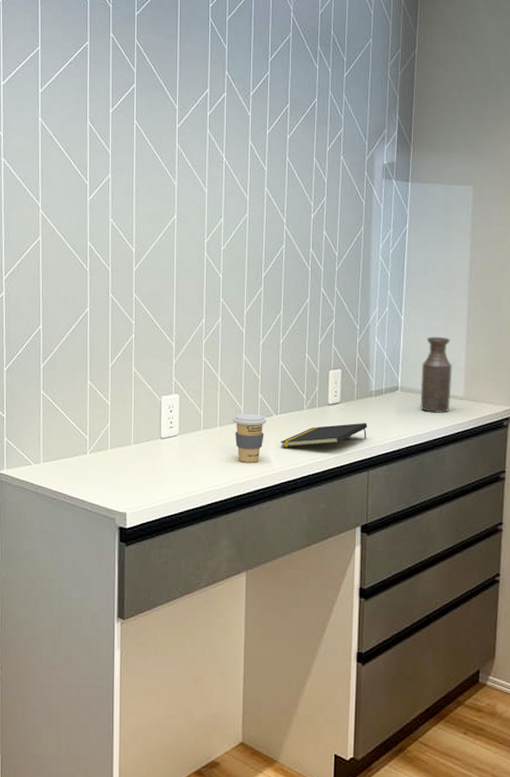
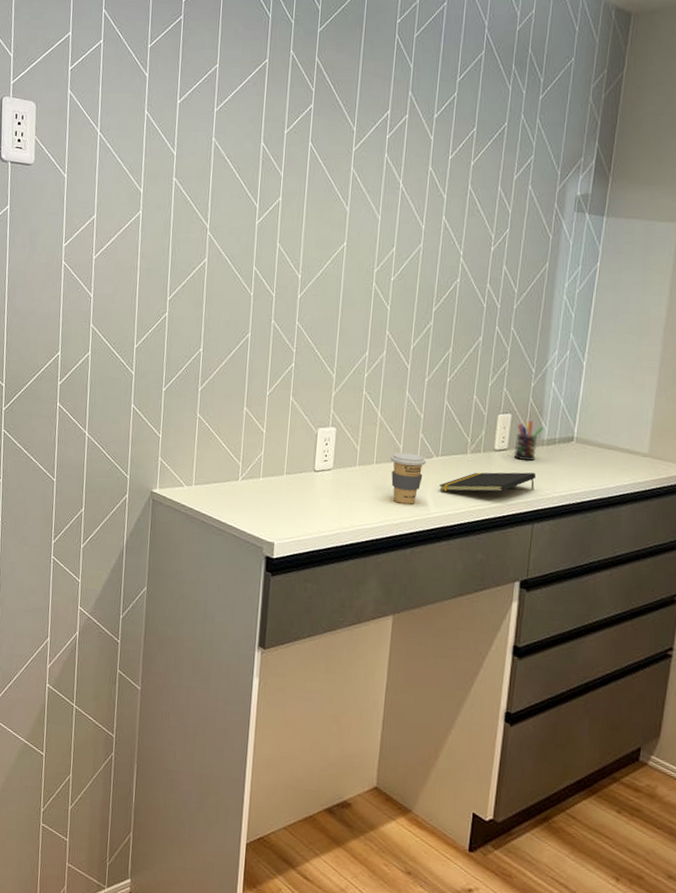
pen holder: none [346,374,371,411] -> present [513,420,544,461]
bottle: present [420,336,452,413] -> none [597,385,638,470]

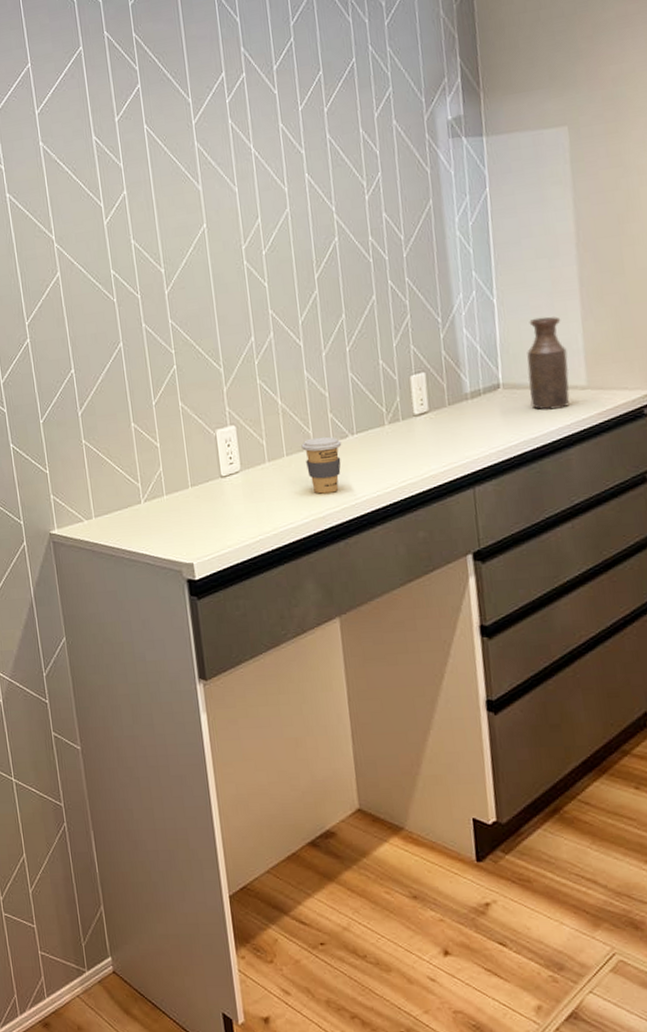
notepad: present [438,472,537,492] -> none [360,431,467,472]
pen holder: present [513,420,544,461] -> none [435,375,465,421]
bottle: none [597,385,638,470] -> present [527,316,570,411]

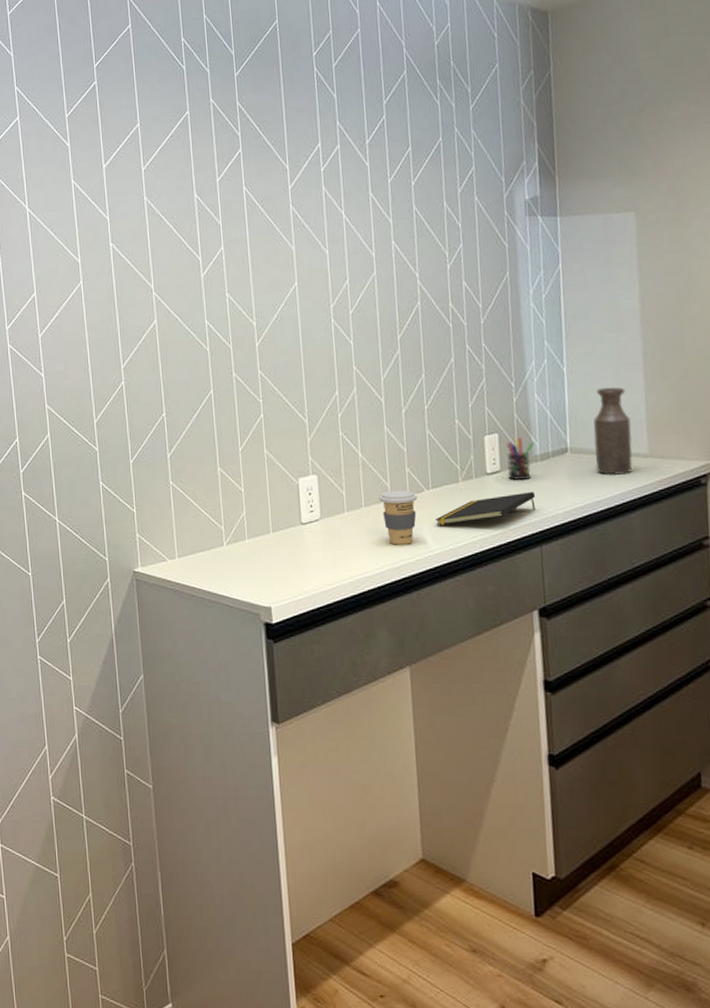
notepad: none [360,431,467,472] -> present [434,491,536,526]
pen holder: none [435,375,465,421] -> present [507,437,535,480]

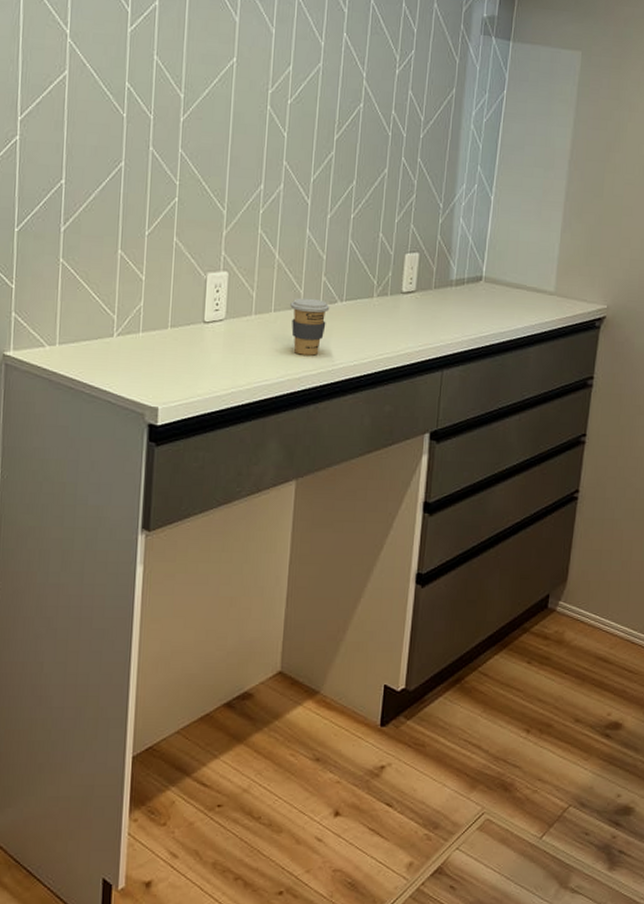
notepad: present [434,491,536,526] -> none [343,315,445,340]
pen holder: present [507,437,535,480] -> none [422,260,452,303]
bottle: present [593,387,633,475] -> none [505,221,544,309]

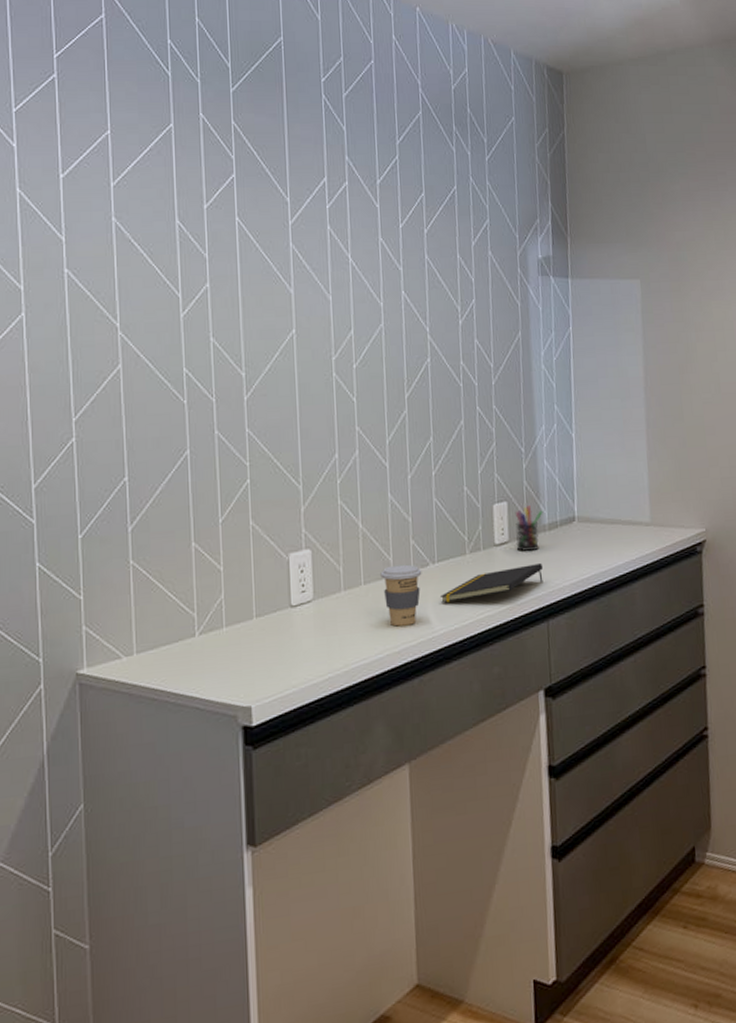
notepad: none [343,315,445,340] -> present [439,562,544,603]
pen holder: none [422,260,452,303] -> present [515,506,543,551]

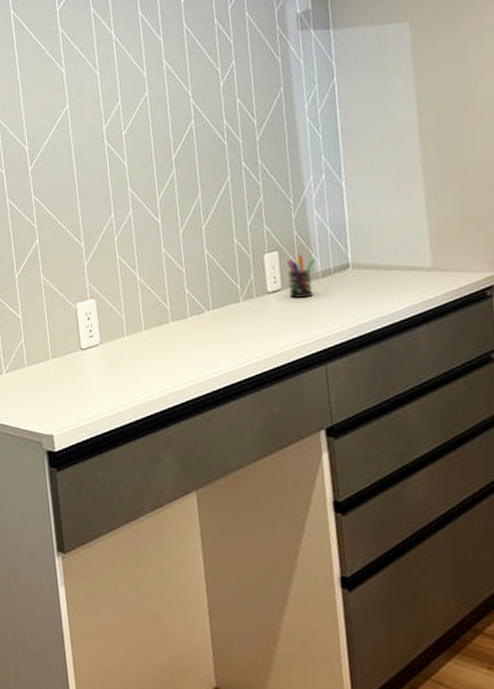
coffee cup: present [380,564,422,627] -> none [159,311,198,368]
notepad: present [439,562,544,603] -> none [216,308,319,347]

